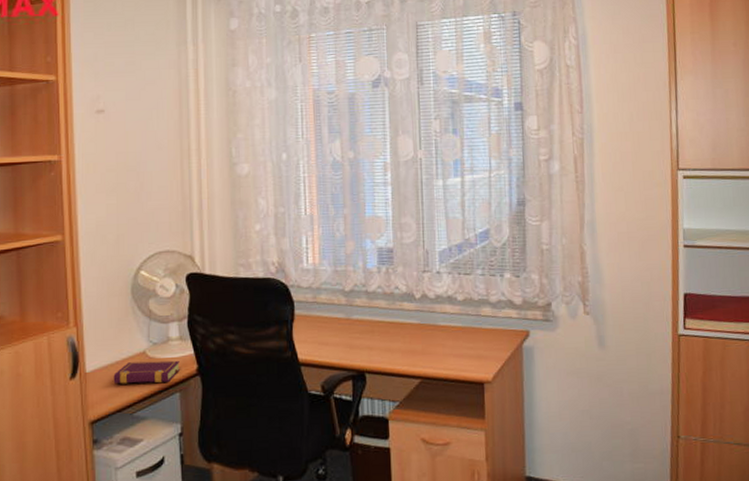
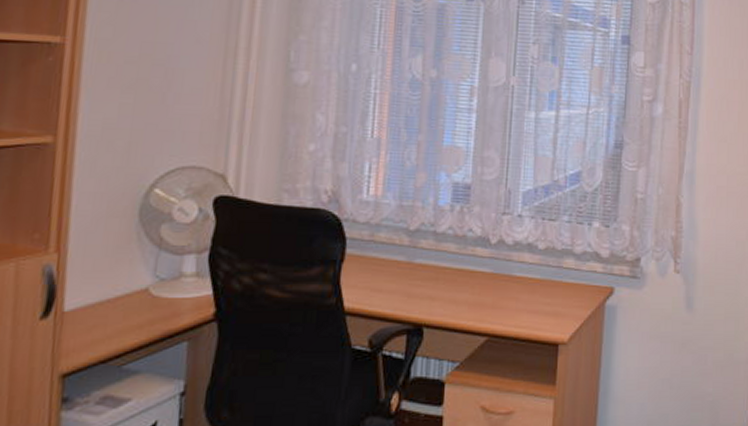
book: present [113,360,180,384] -> none [100,301,192,329]

